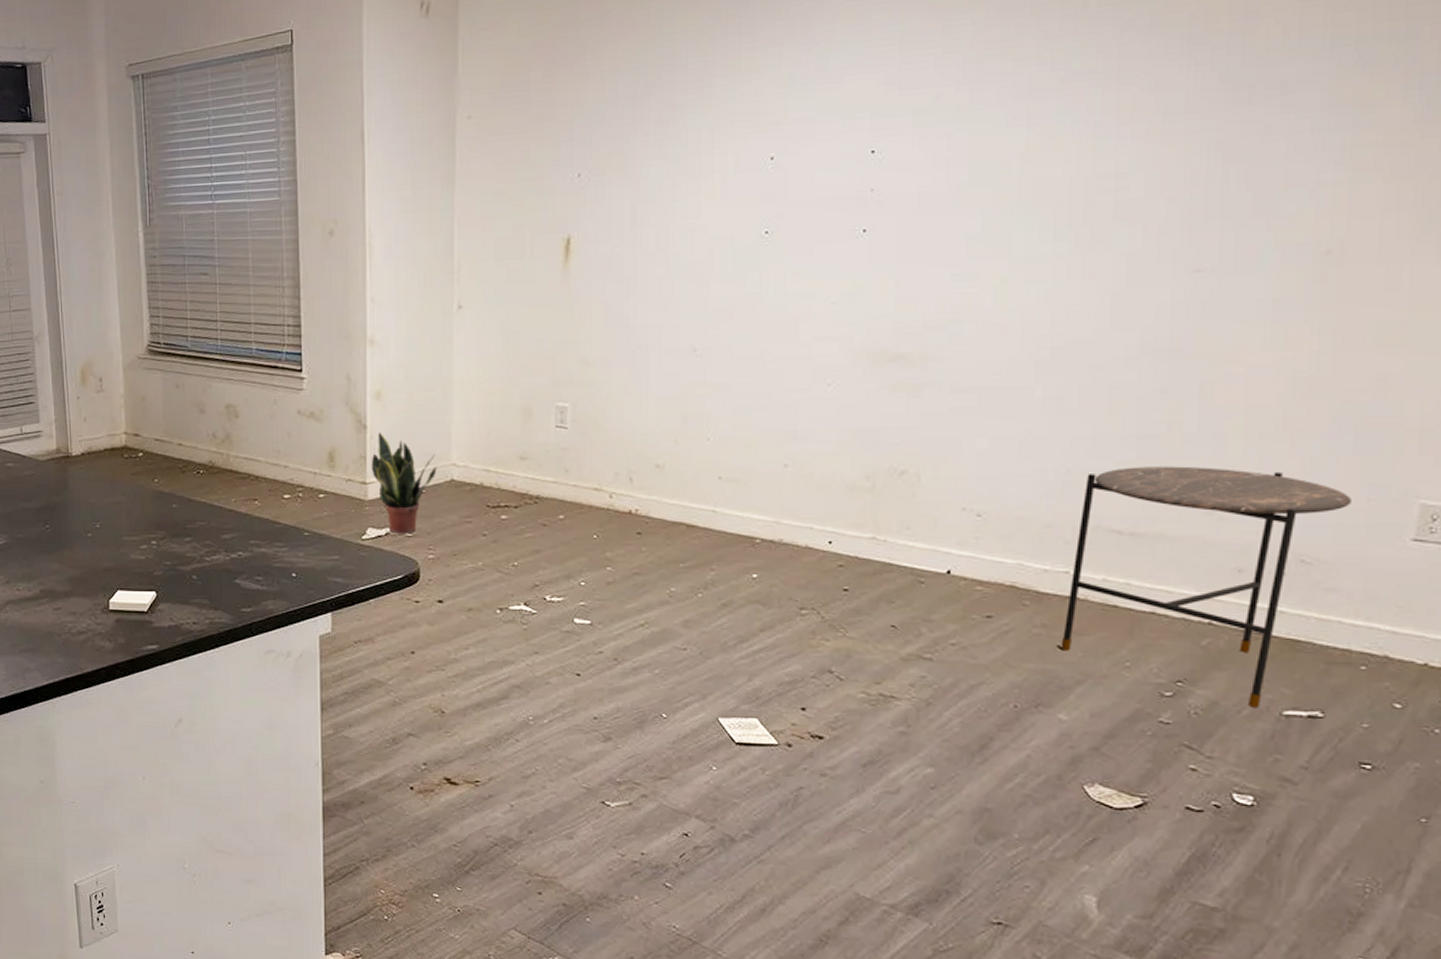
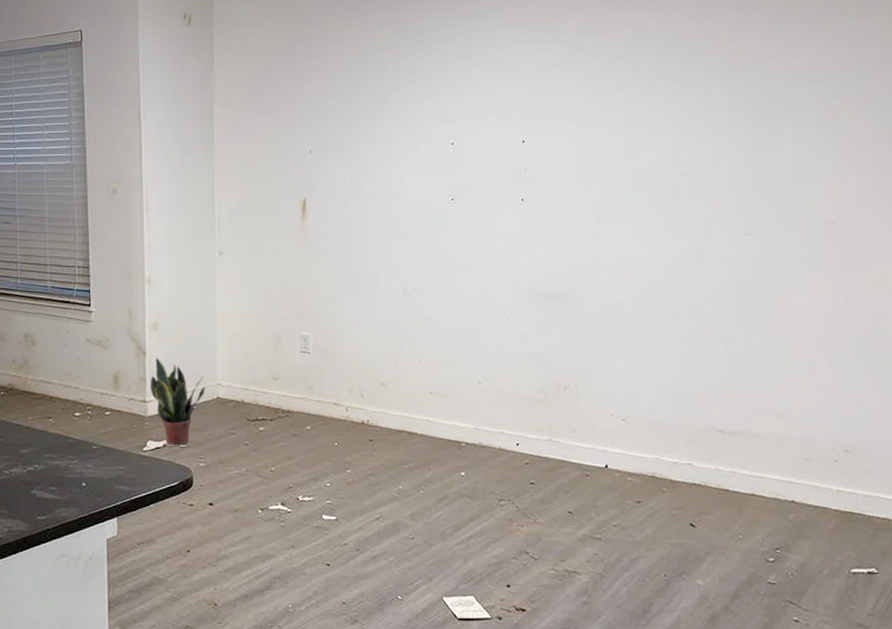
side table: present [1060,466,1351,707] -> none [692,379,872,567]

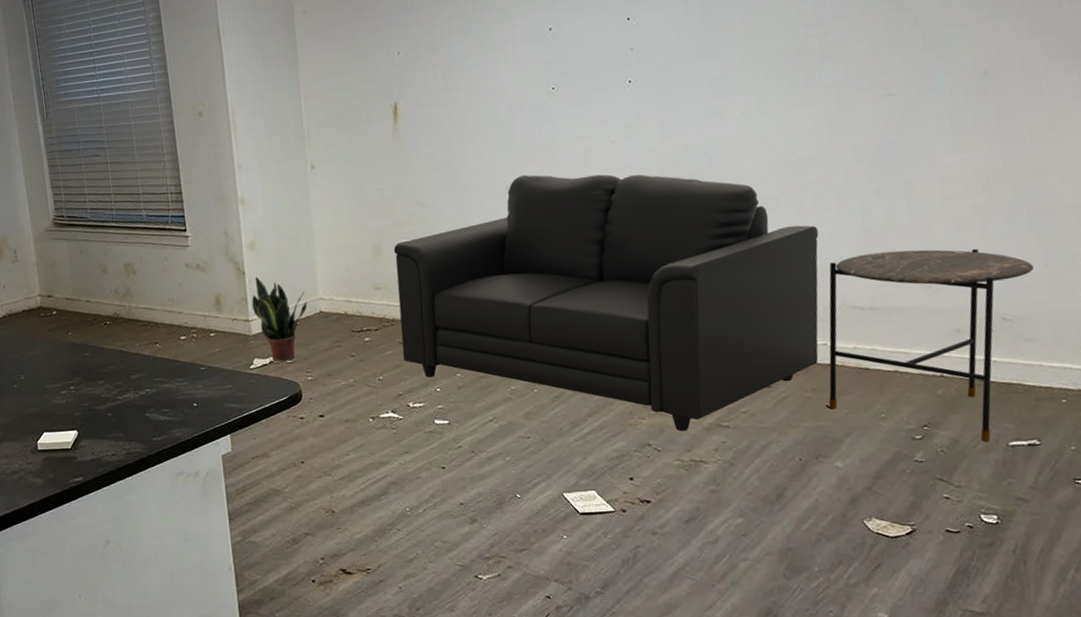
sofa: none [294,279,687,541] -> present [394,174,819,432]
side table: none [692,379,872,567] -> present [828,248,1034,442]

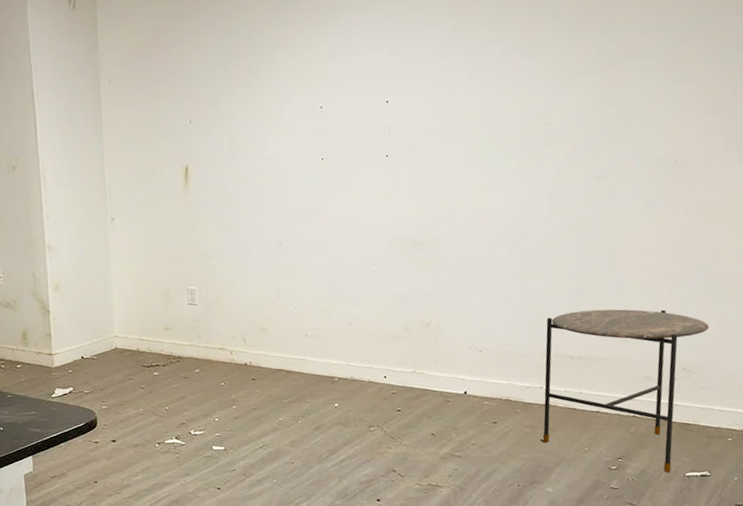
potted plant: present [251,276,308,362] -> none [55,315,104,392]
sofa: present [394,174,819,432] -> none [182,233,539,460]

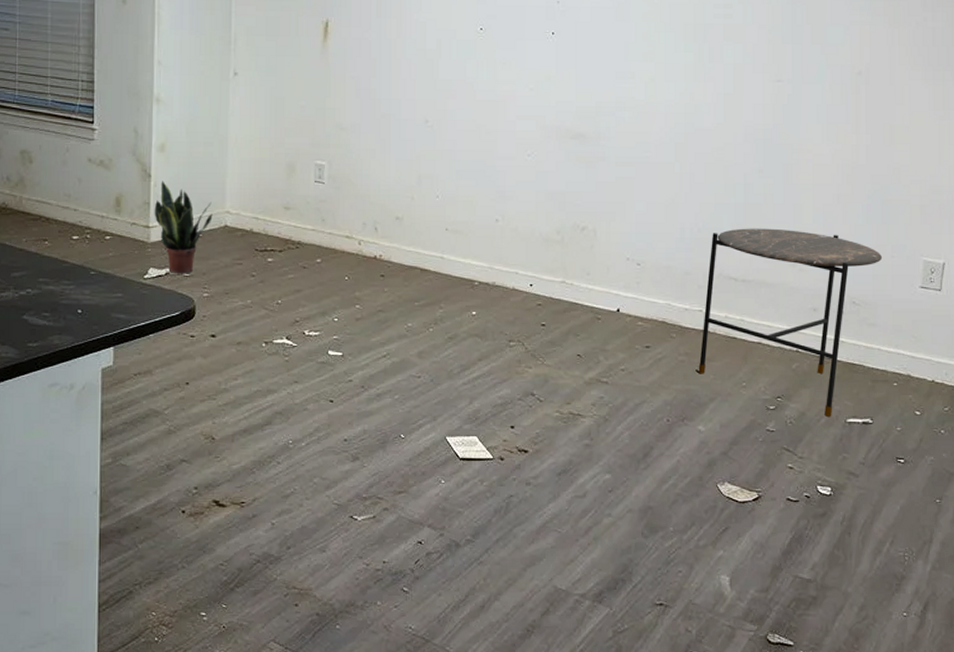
potted plant: none [55,315,104,392] -> present [154,181,213,274]

